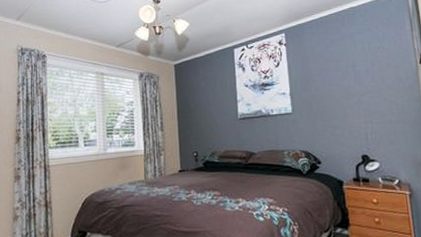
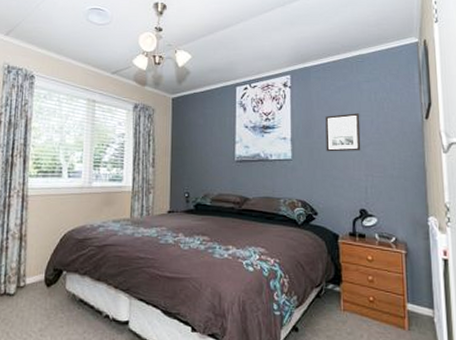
wall art: none [321,64,359,103] -> present [325,113,361,152]

